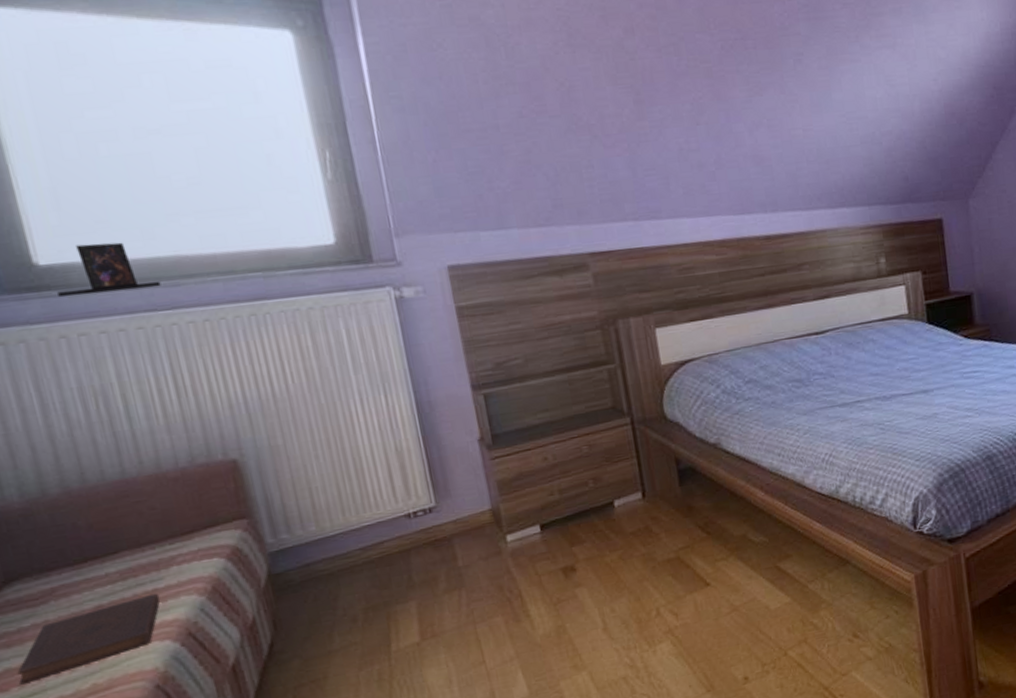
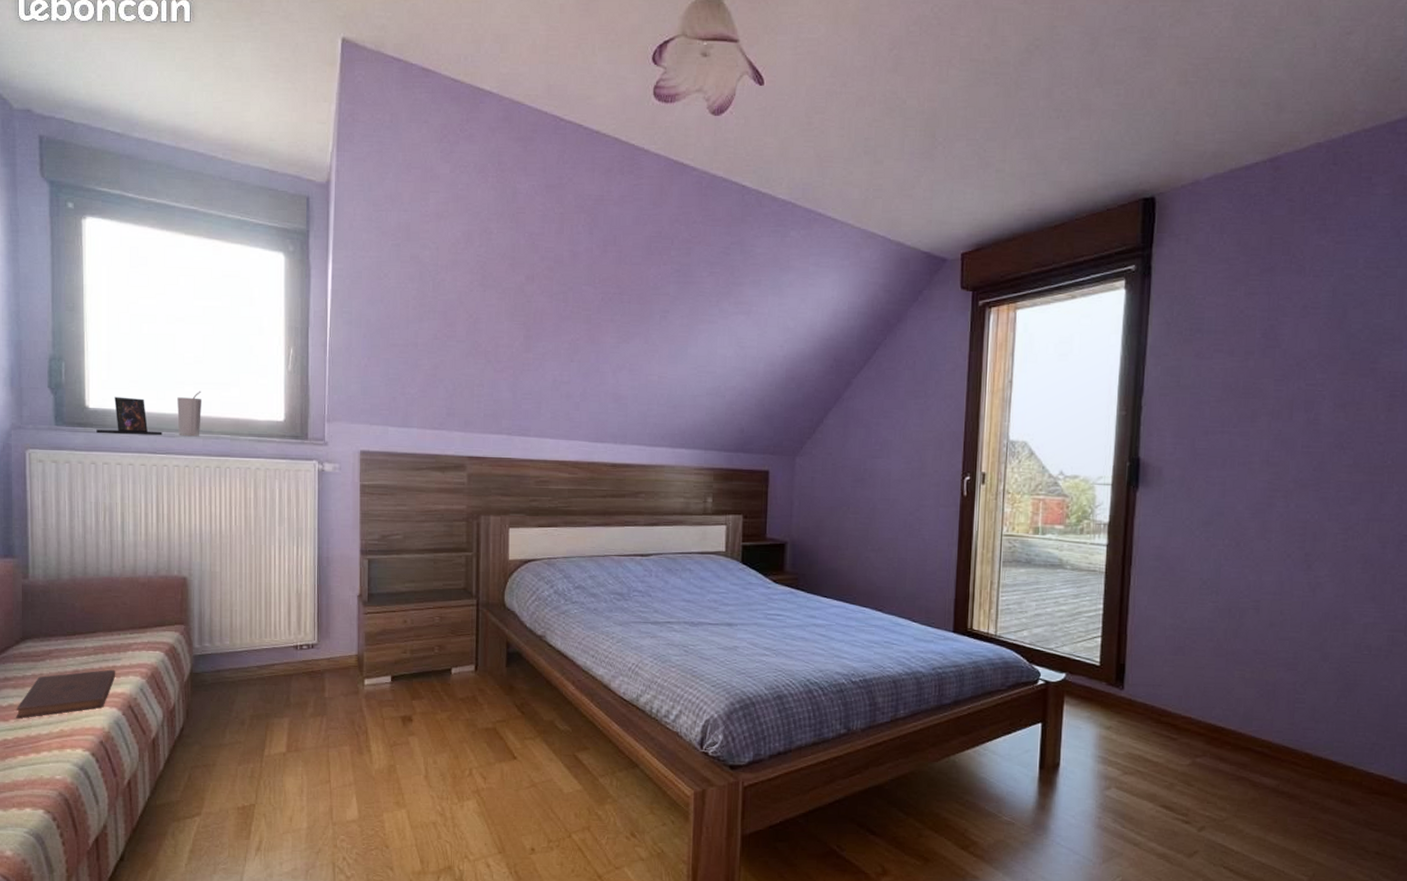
cup: none [173,221,218,284] -> present [177,391,201,437]

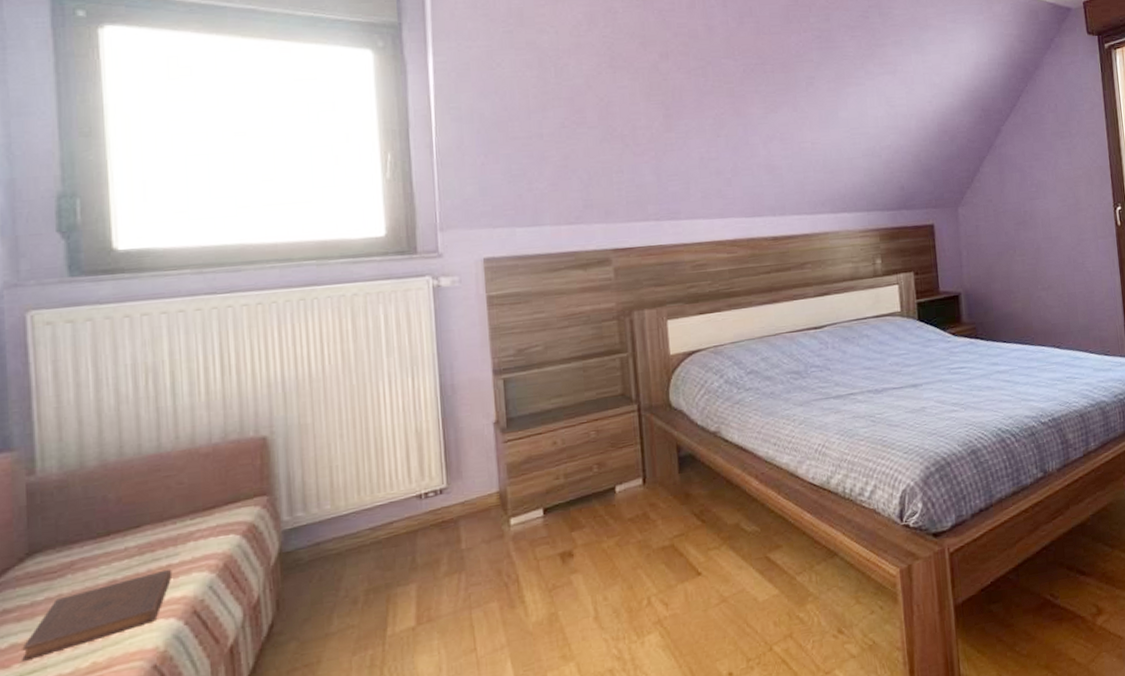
photo frame: present [96,397,162,436] -> none [130,231,224,280]
cup: present [177,391,201,437] -> none [242,213,276,269]

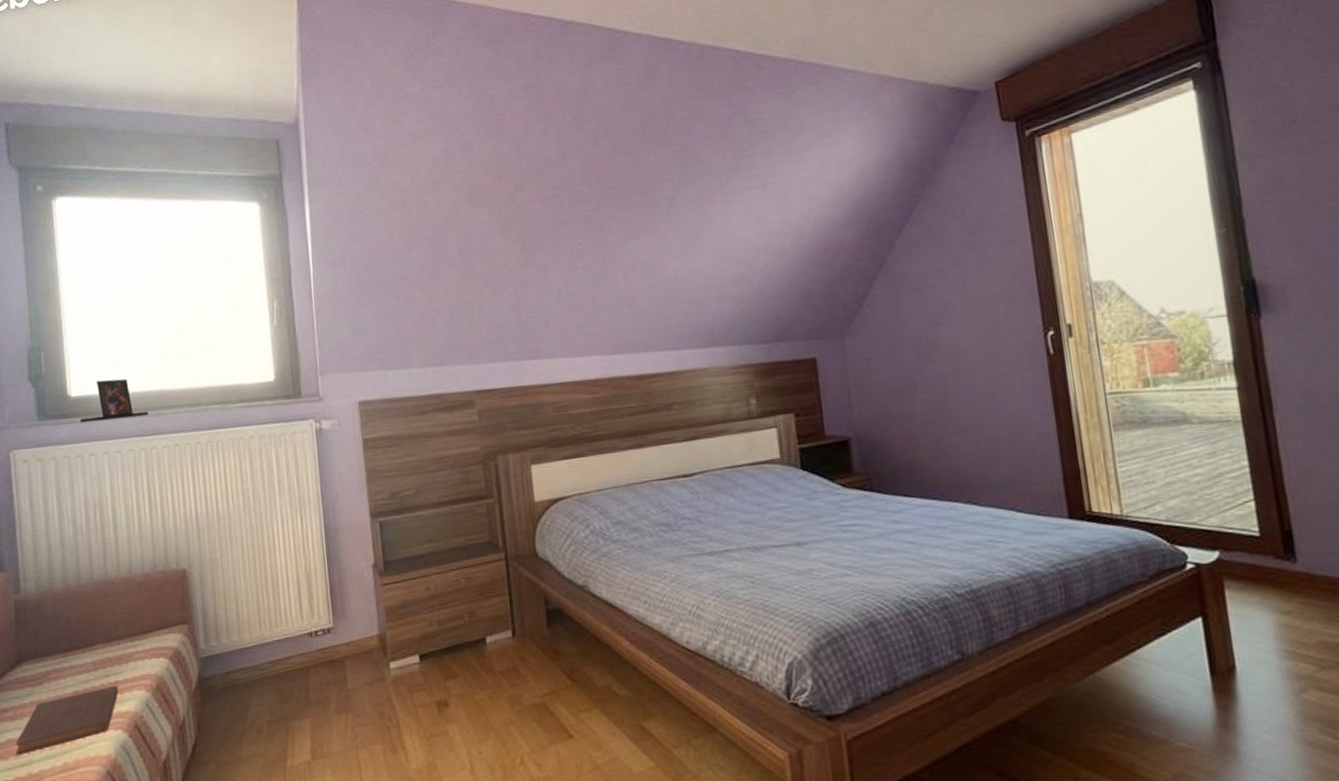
photo frame: none [130,231,224,280] -> present [80,378,149,424]

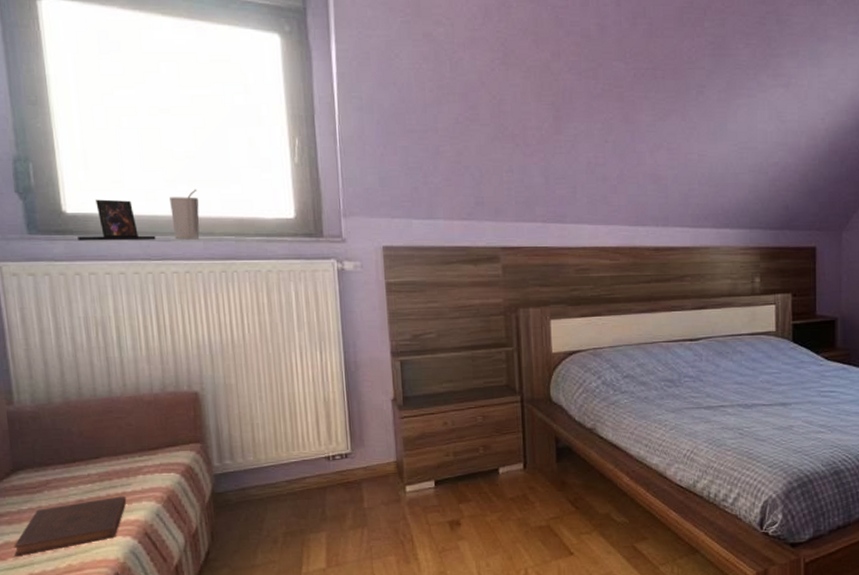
cup: none [161,361,188,414] -> present [170,189,200,240]

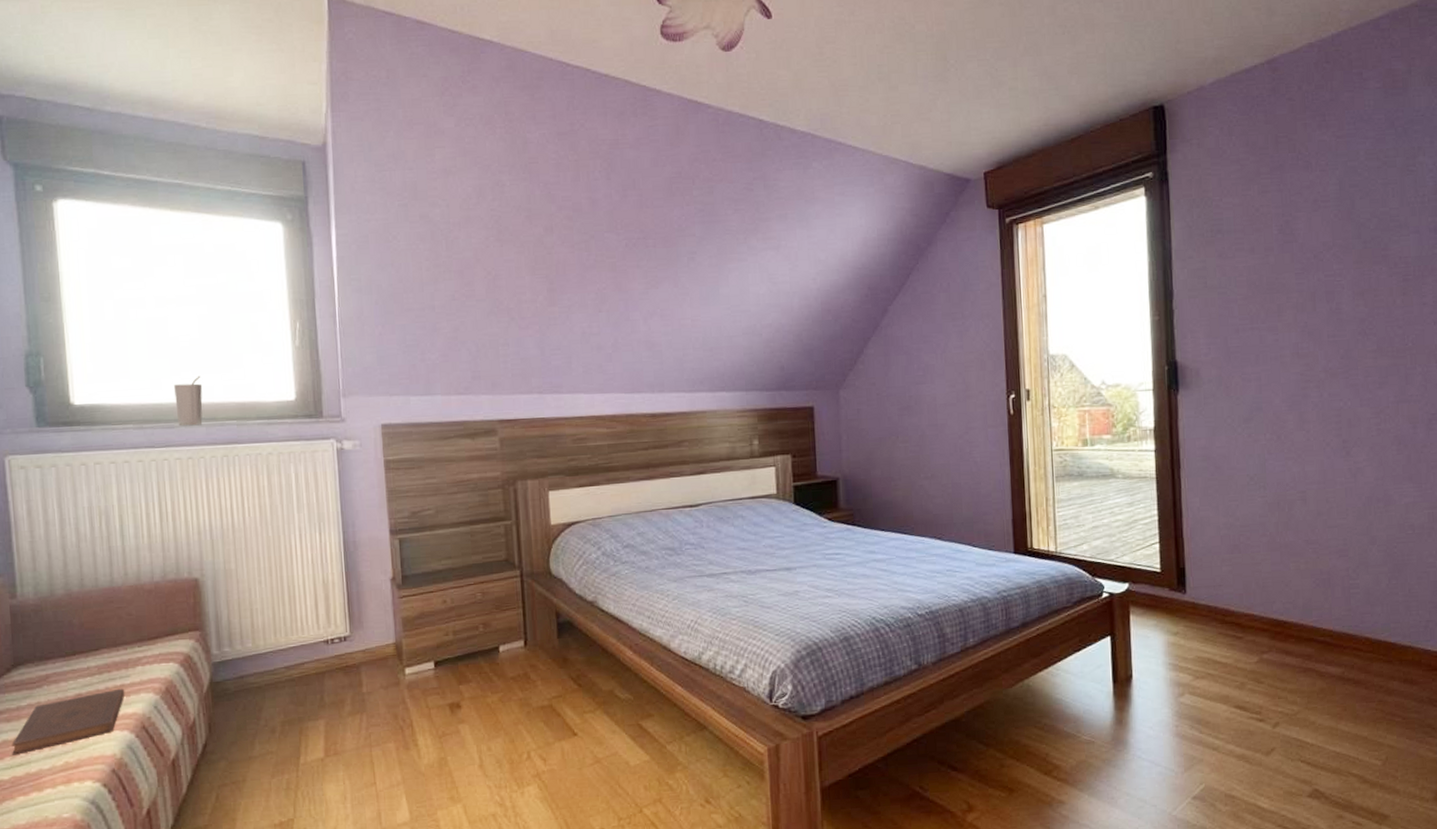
photo frame: present [78,199,156,242] -> none [84,389,160,432]

